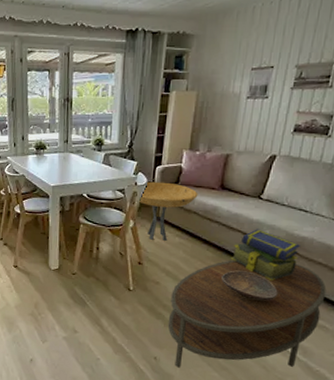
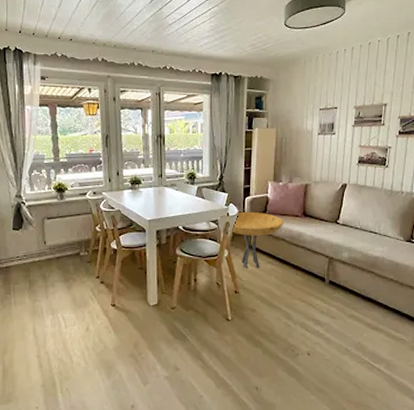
coffee table: present [167,260,327,368] -> none [266,282,399,396]
decorative bowl: present [221,270,278,301] -> none [311,292,360,319]
stack of books: present [230,229,300,282] -> none [317,251,374,300]

